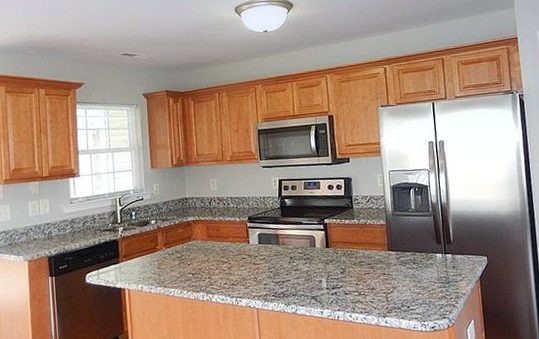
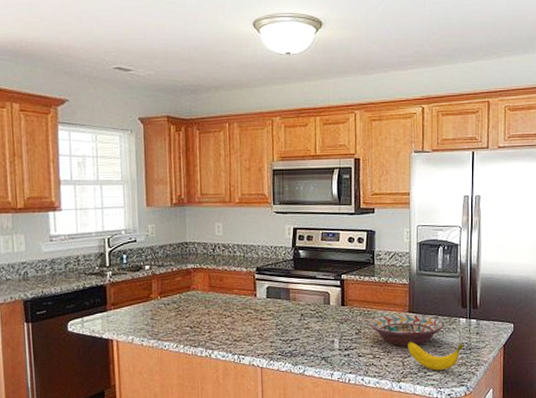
decorative bowl: none [352,252,422,283] -> present [369,314,444,347]
banana: none [390,277,442,305] -> present [408,341,463,371]

